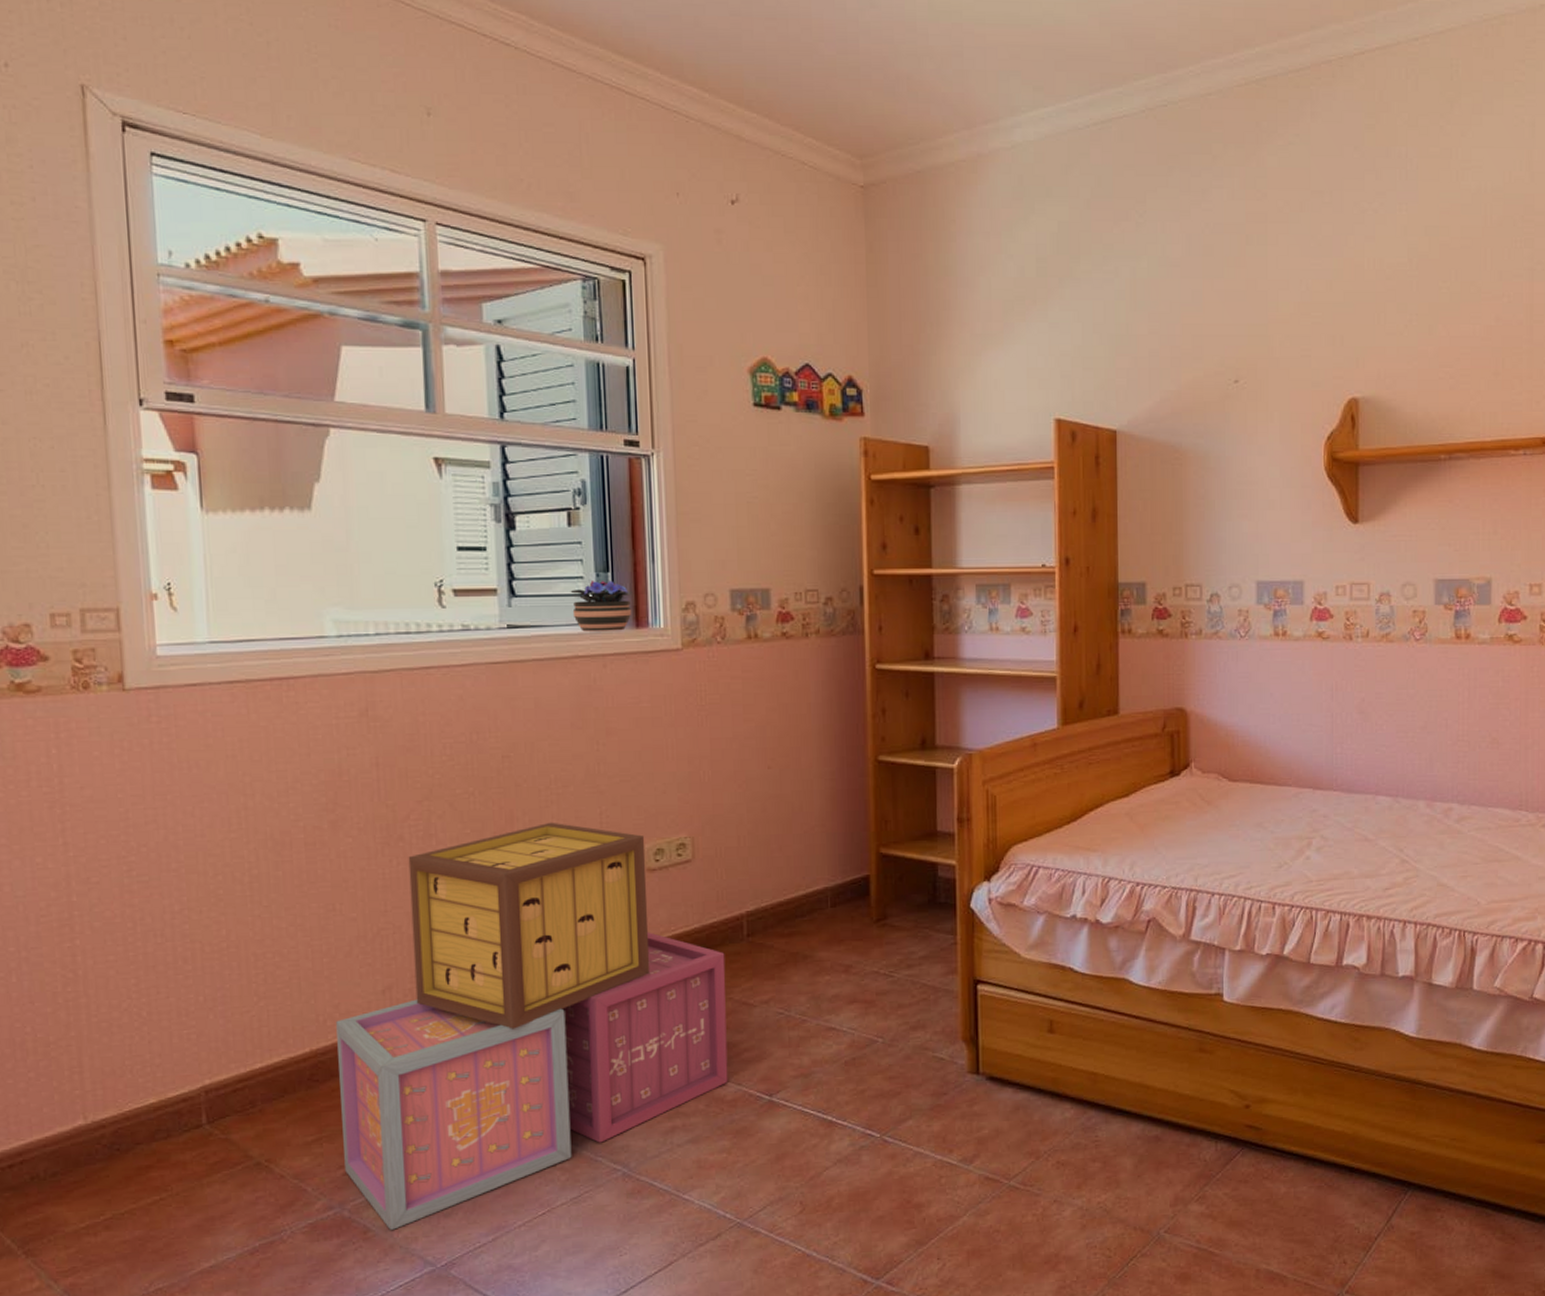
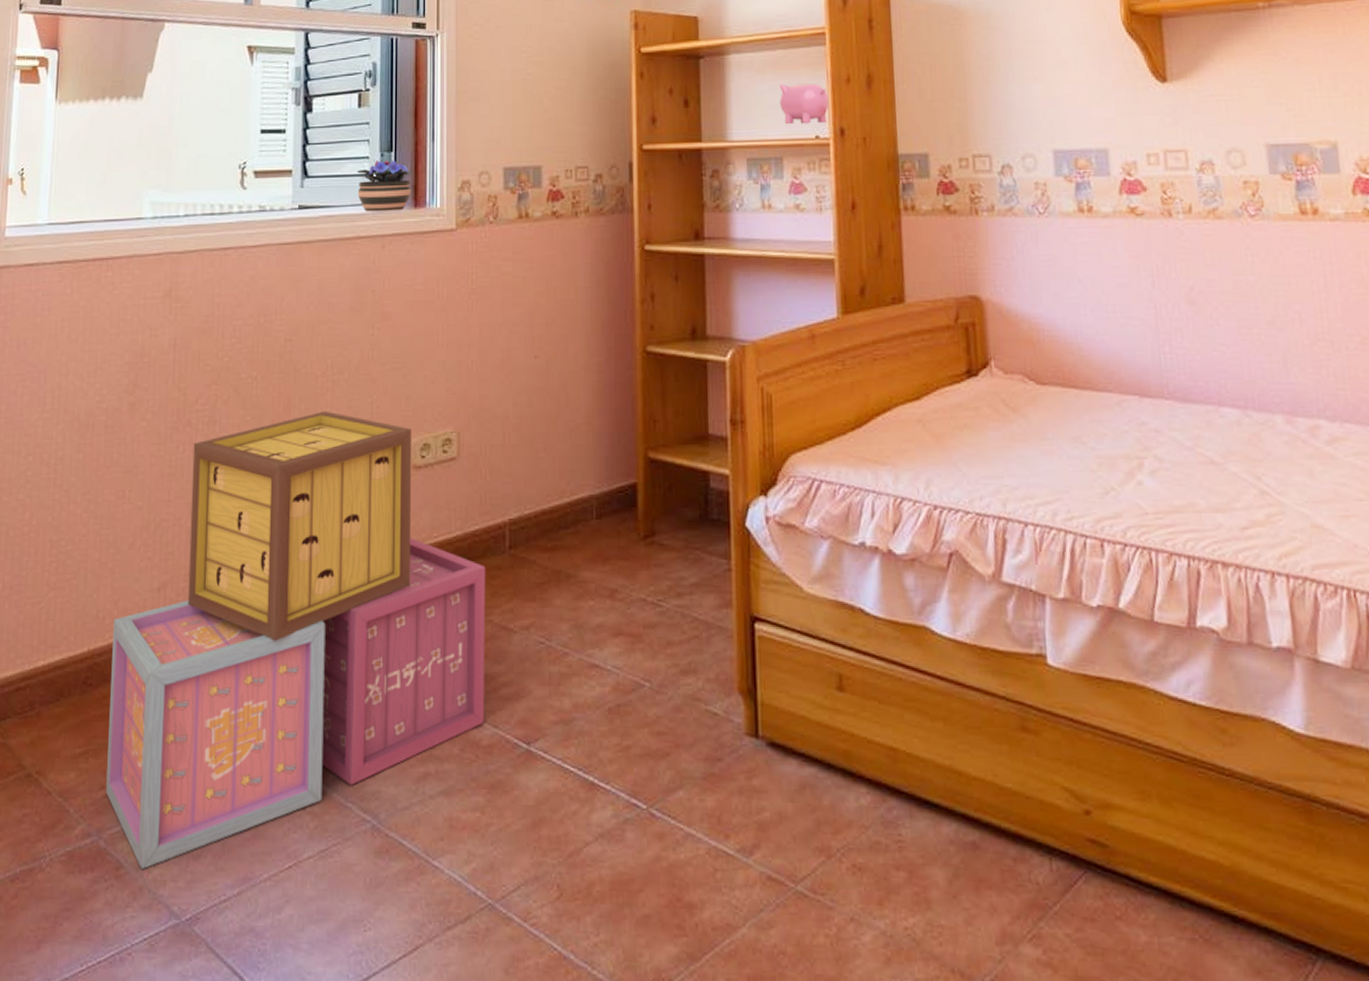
piggy bank: none [1009,515,1056,554] -> present [780,83,830,125]

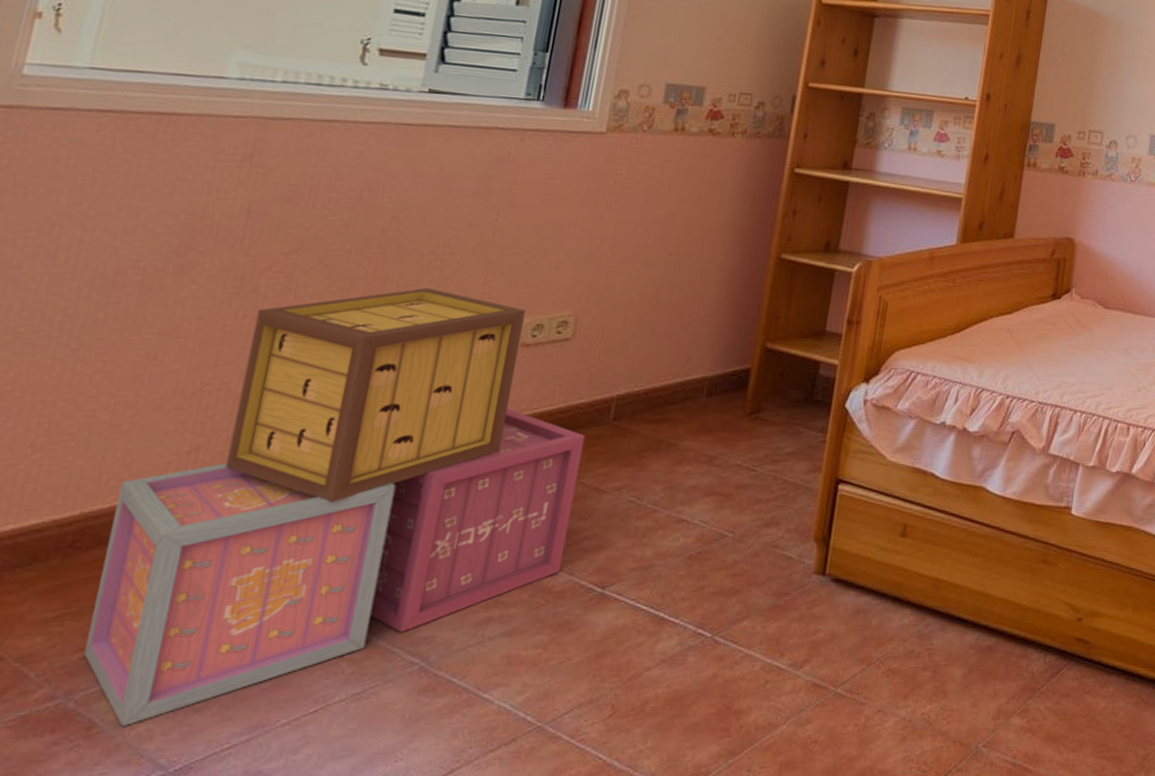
potted flower: present [356,159,413,212] -> none [501,57,568,109]
piggy bank: present [780,83,830,125] -> none [939,50,983,89]

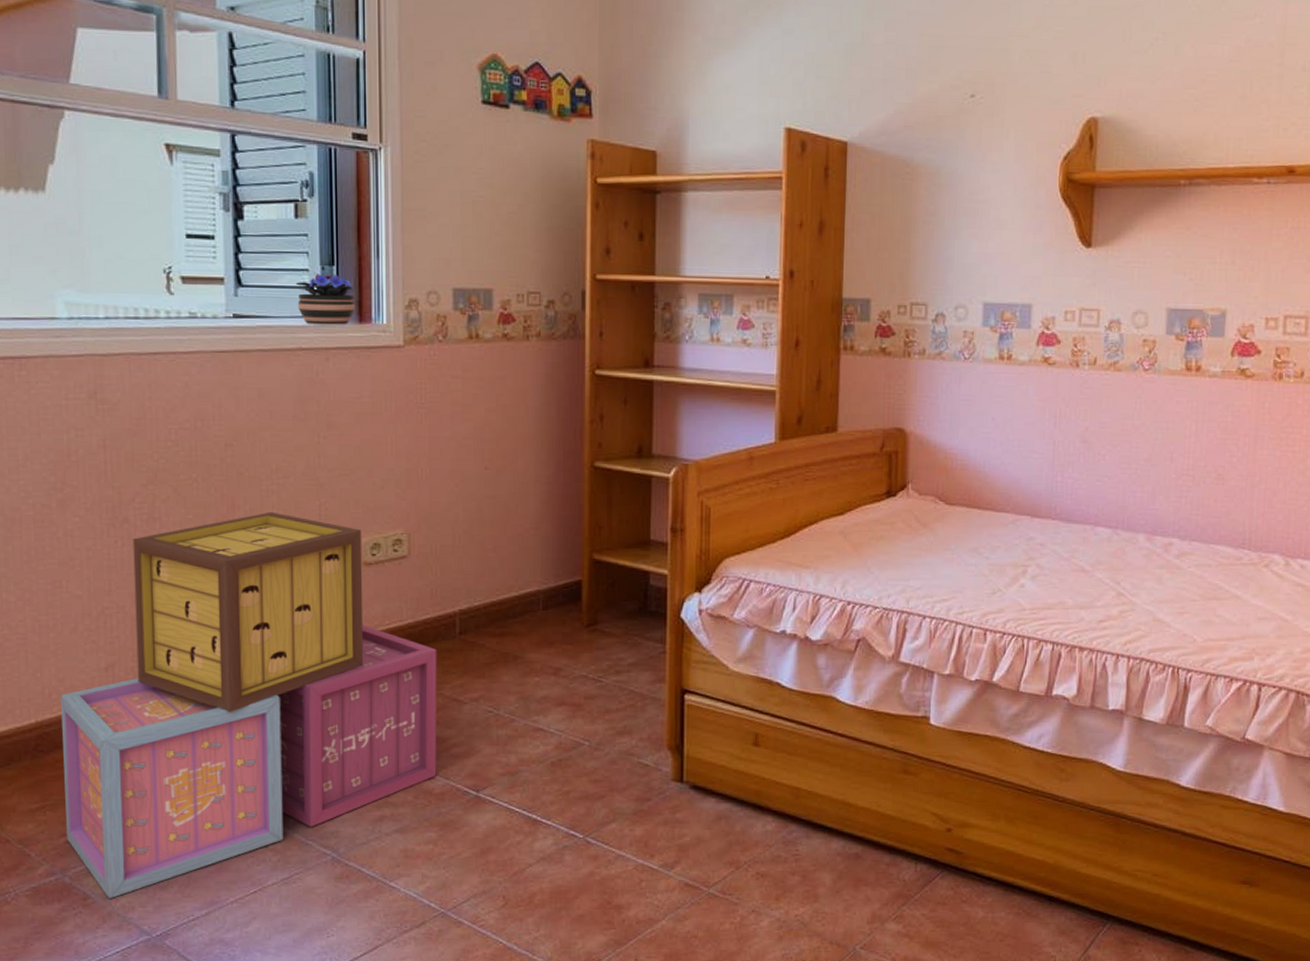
potted flower: none [501,57,568,109] -> present [295,272,357,325]

